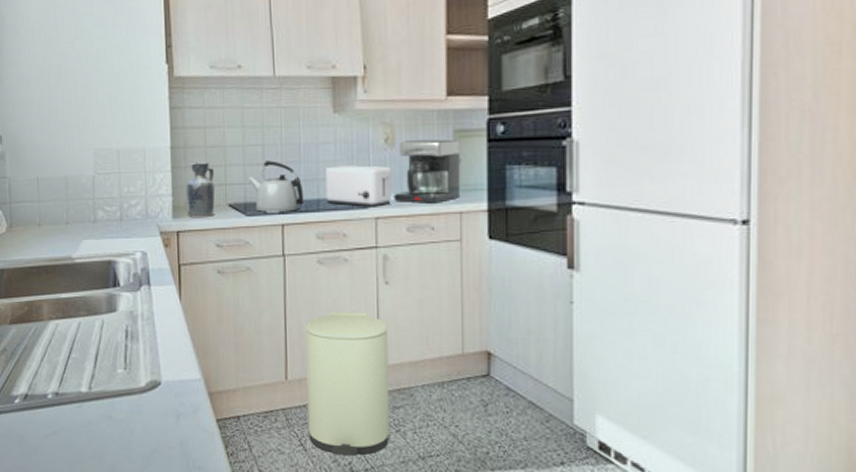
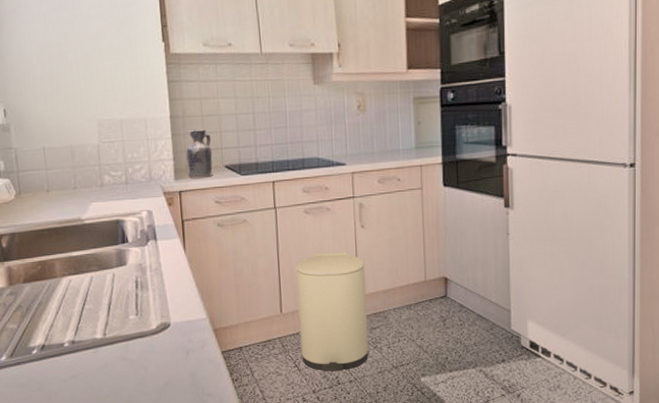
kettle: present [247,160,304,215] -> none [240,126,291,173]
toaster: present [325,165,392,207] -> none [308,129,365,164]
coffee maker: present [394,139,461,204] -> none [367,105,420,159]

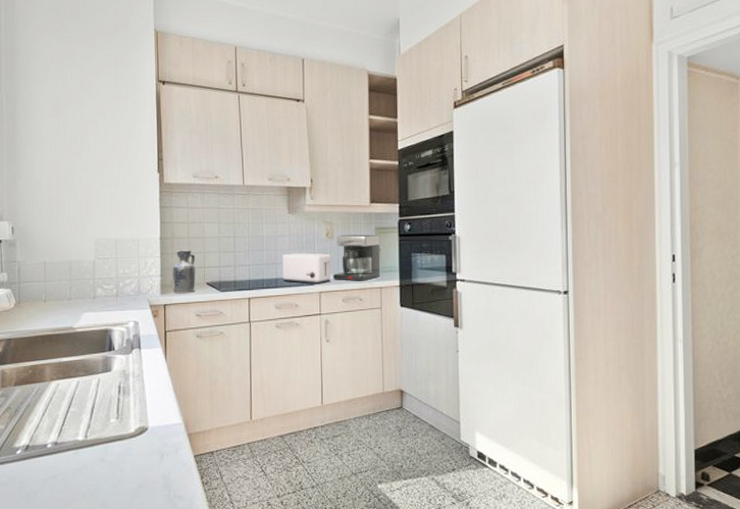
pedal bin: present [295,252,369,372] -> none [266,364,331,477]
toaster: none [308,129,365,164] -> present [282,253,332,284]
coffee maker: none [367,105,420,159] -> present [333,234,381,281]

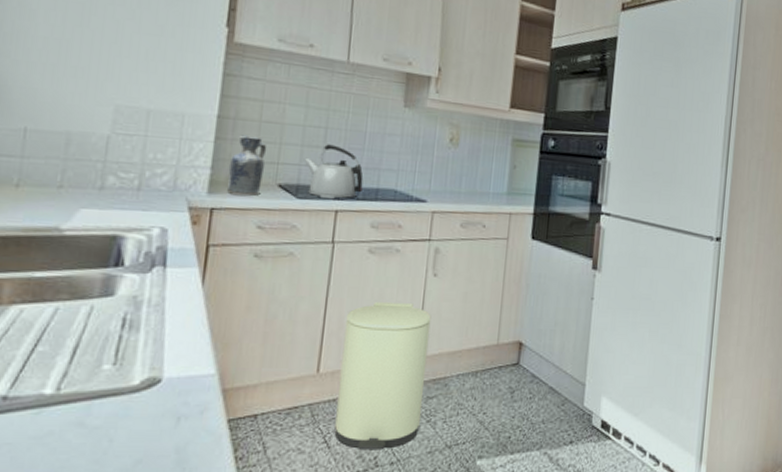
kettle: none [222,249,266,290] -> present [303,144,364,200]
pedal bin: none [266,364,331,477] -> present [334,301,431,451]
toaster: present [282,253,332,284] -> none [385,158,453,202]
coffee maker: present [333,234,381,281] -> none [452,142,517,203]

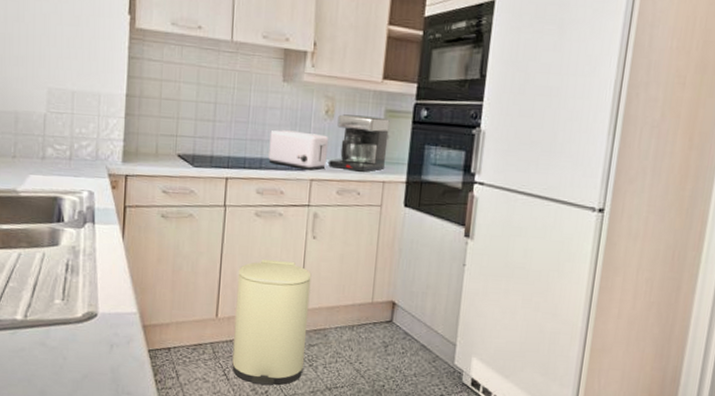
ceramic jug: present [227,134,267,196] -> none [137,111,167,165]
kettle: present [303,144,364,200] -> none [197,118,249,168]
toaster: none [385,158,453,202] -> present [268,130,329,171]
coffee maker: none [452,142,517,203] -> present [328,114,390,172]

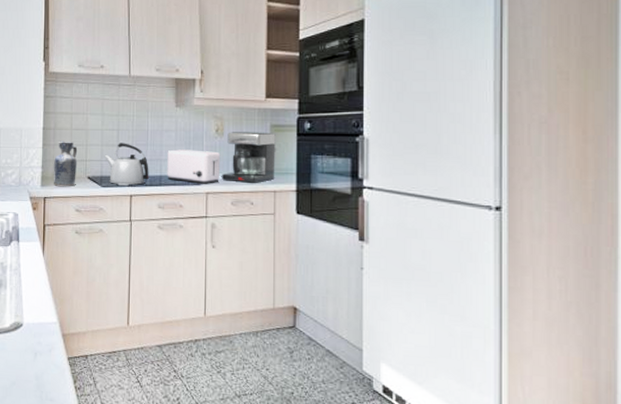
ceramic jug: none [137,111,167,165] -> present [53,141,78,187]
kettle: none [197,118,249,168] -> present [104,143,149,187]
pedal bin: present [232,258,312,386] -> none [144,268,213,393]

